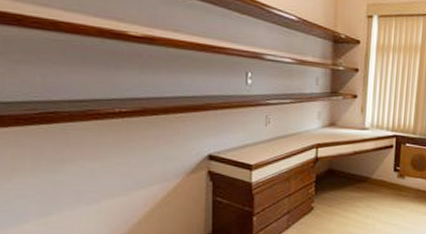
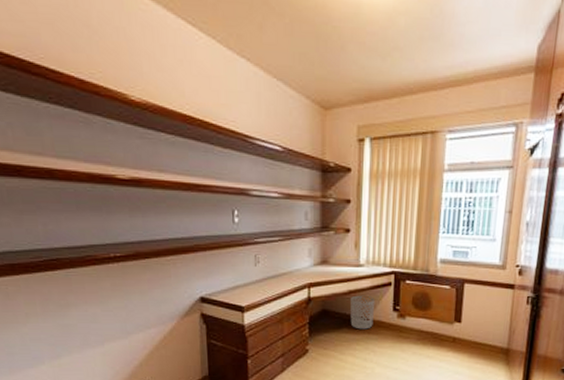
waste bin: none [354,156,378,188] -> present [350,295,376,330]

